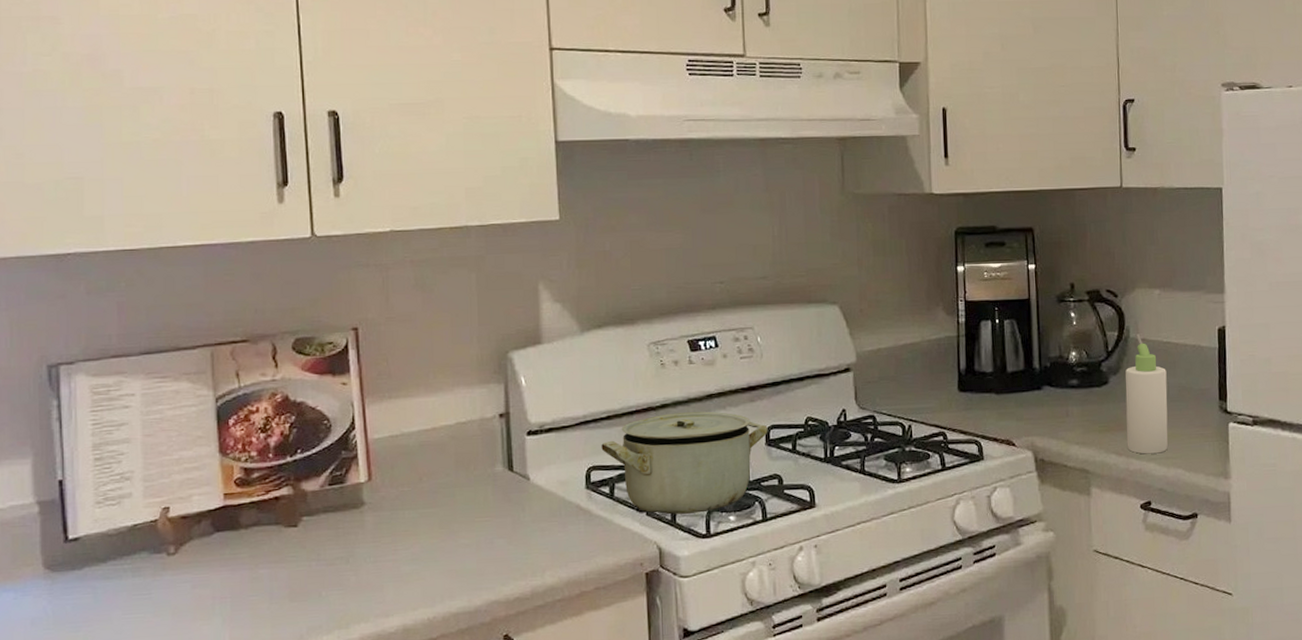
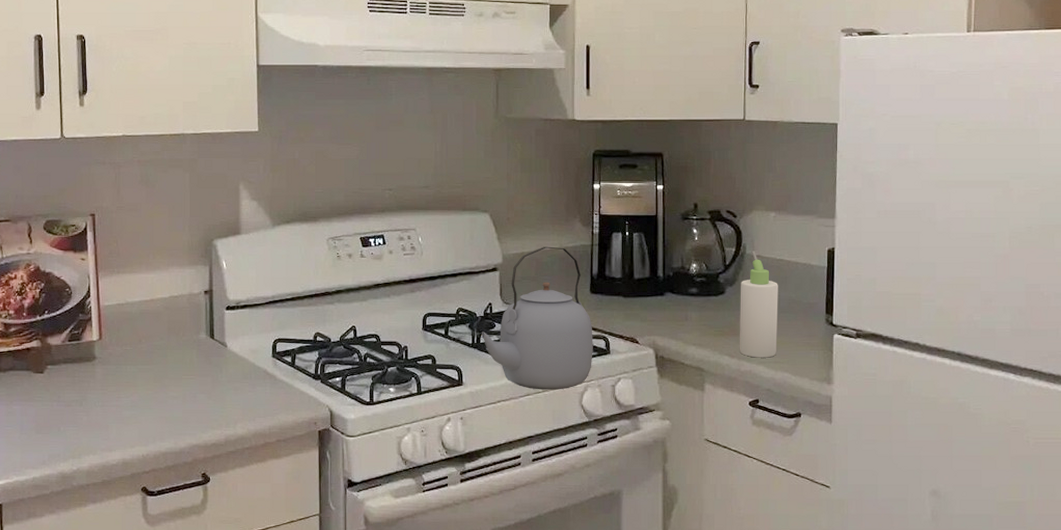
cooking pot: present [601,411,768,515] -> none [286,298,425,383]
teakettle: none [834,340,965,507] -> present [481,246,593,390]

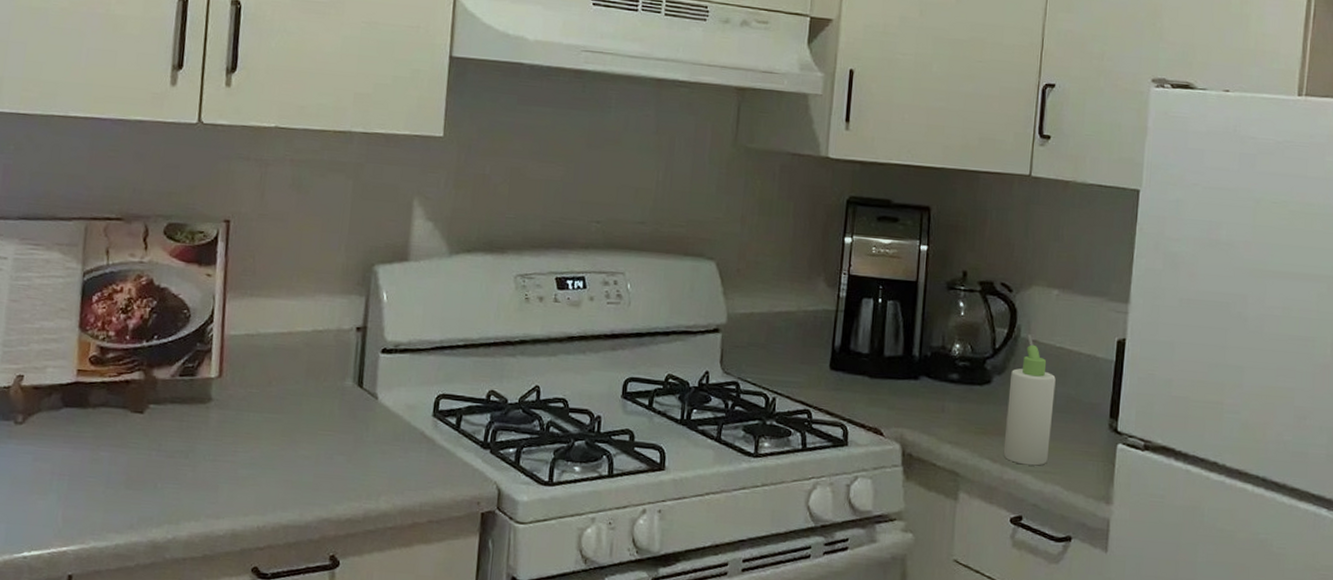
teakettle: present [481,246,593,390] -> none [692,307,829,485]

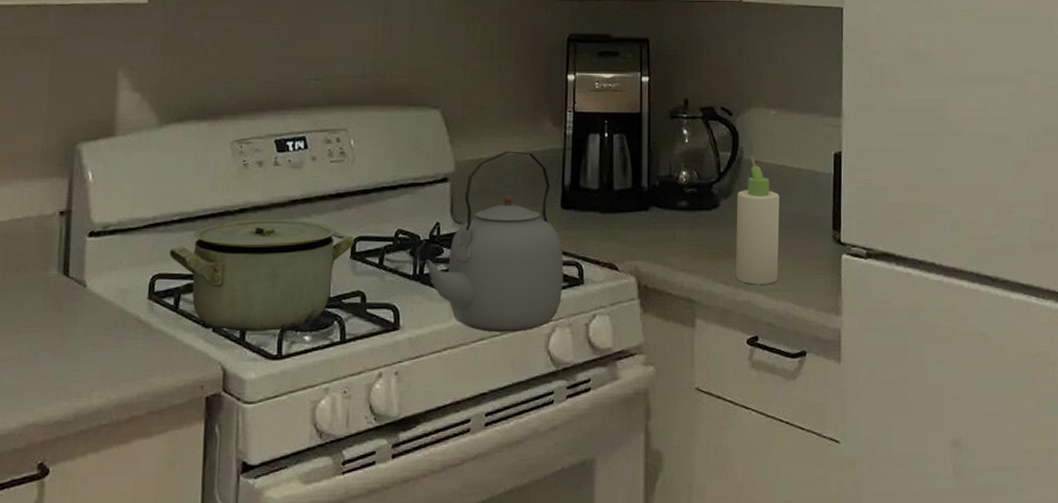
cooking pot: none [454,350,626,459] -> present [169,218,354,332]
teakettle: none [692,307,829,485] -> present [425,151,564,333]

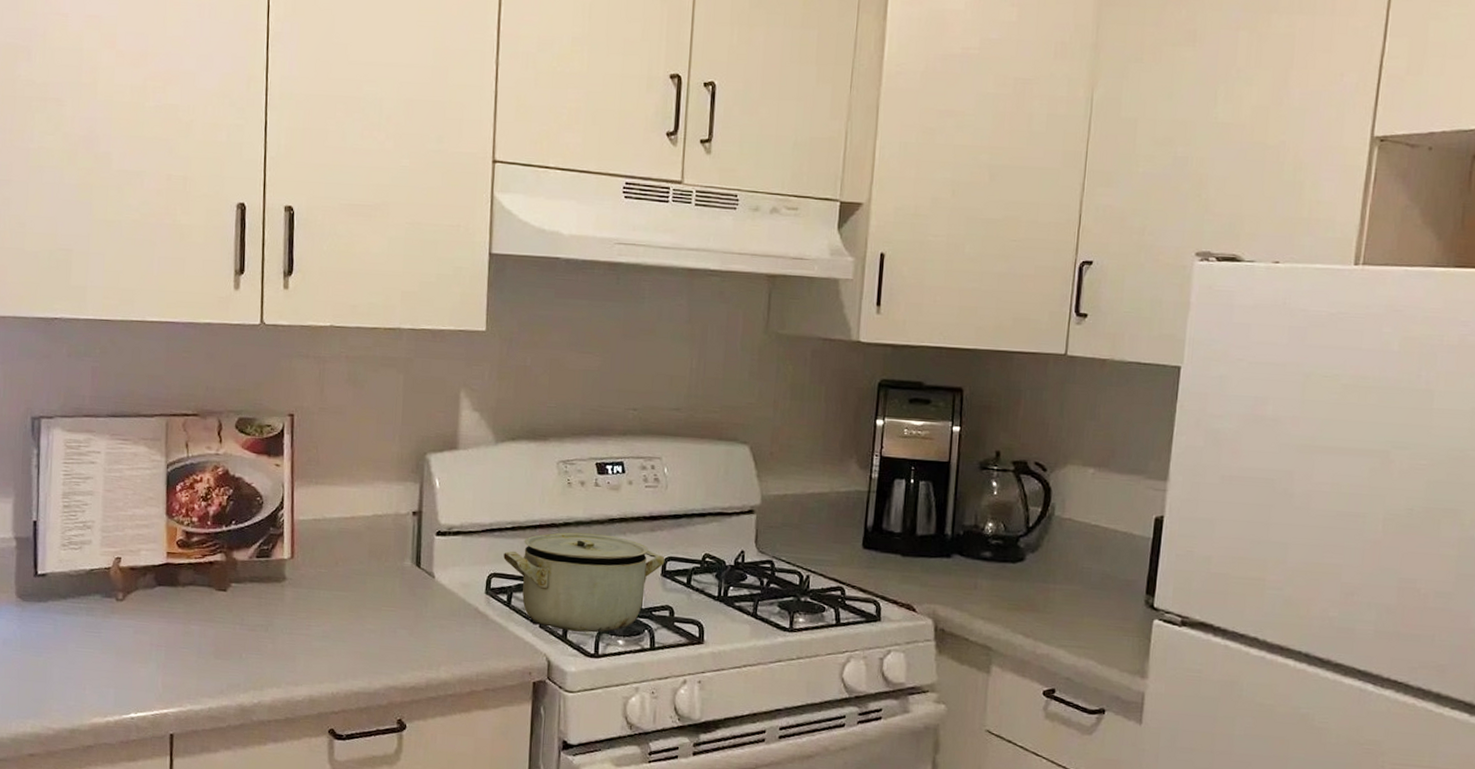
teakettle: present [425,151,564,333] -> none [729,489,862,658]
bottle: present [735,155,780,285] -> none [1036,512,1091,641]

